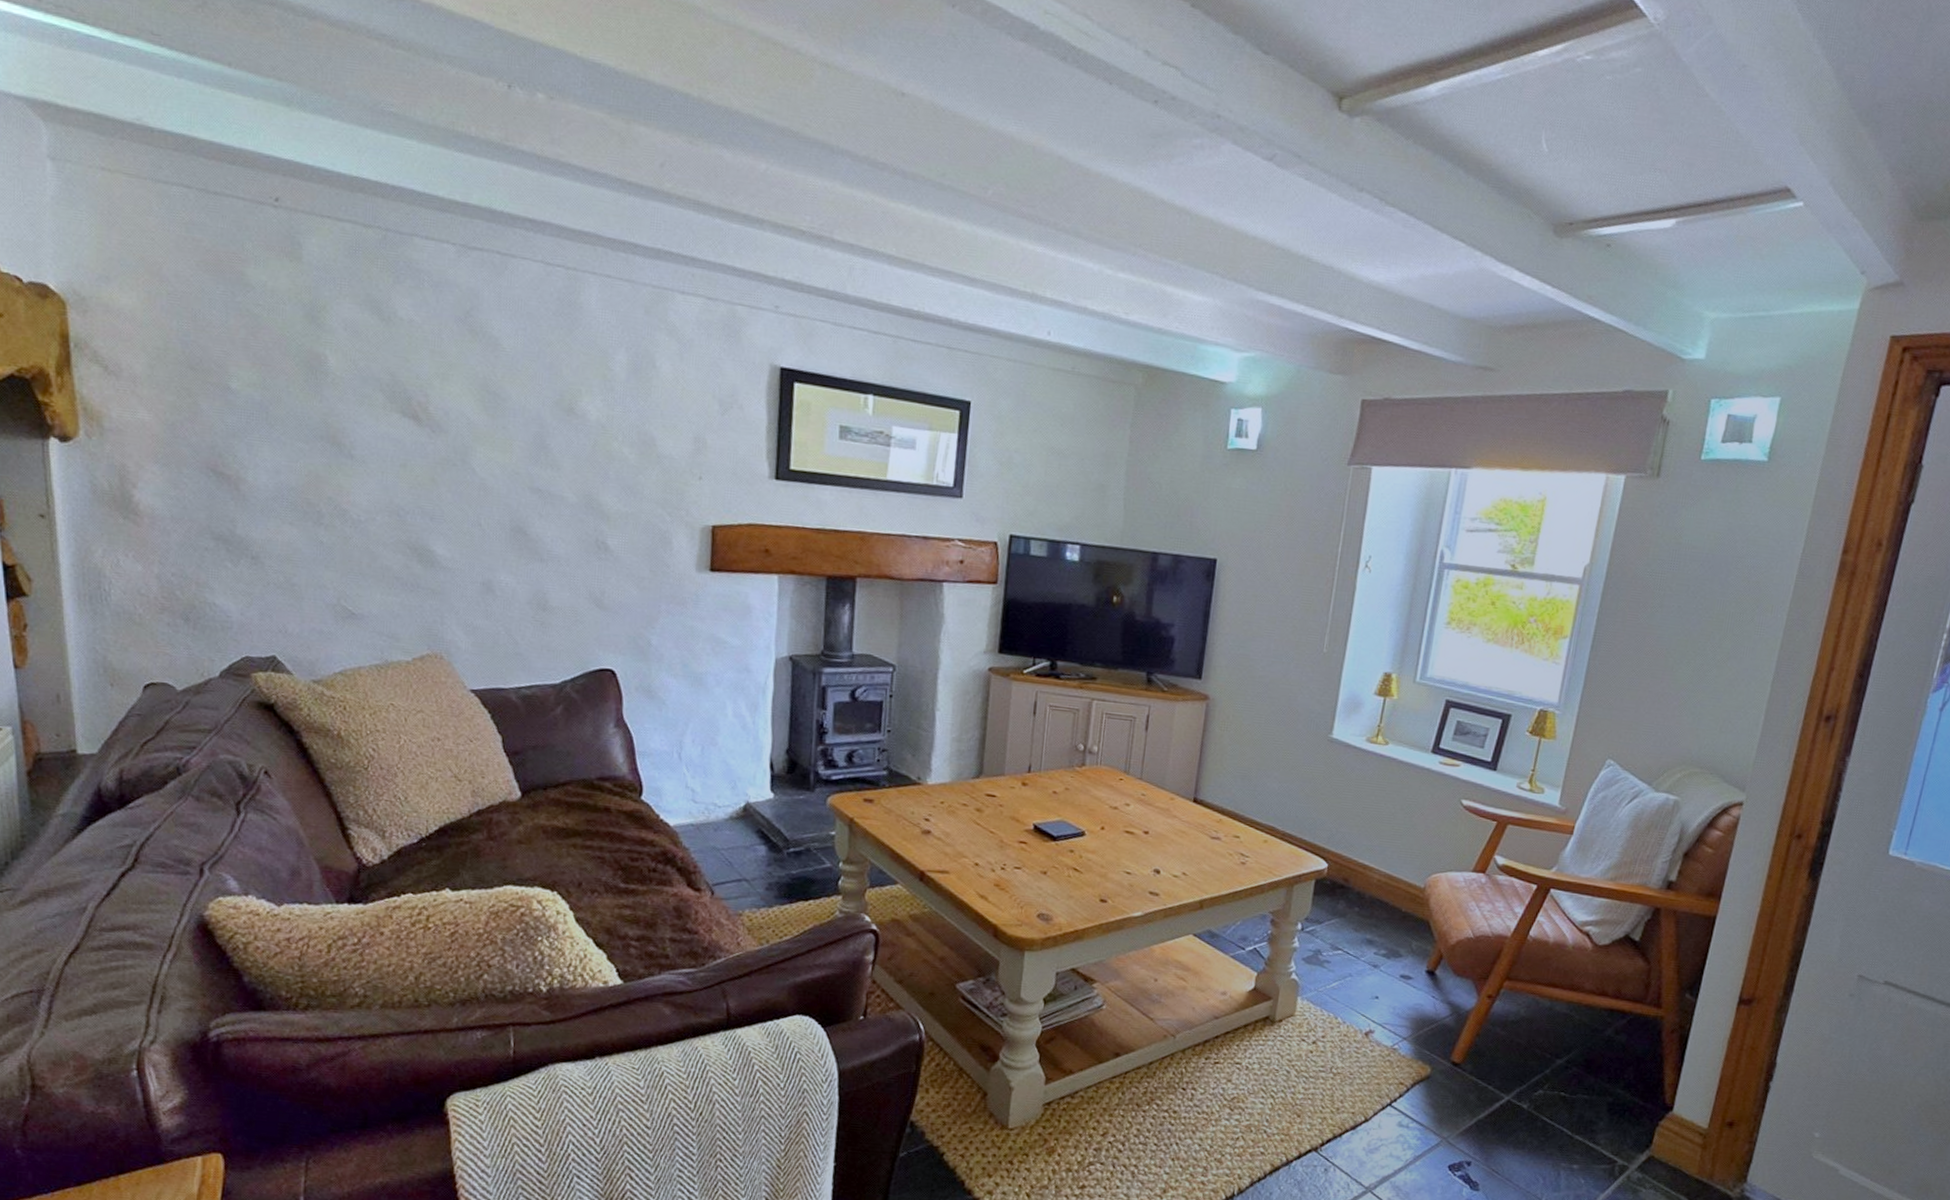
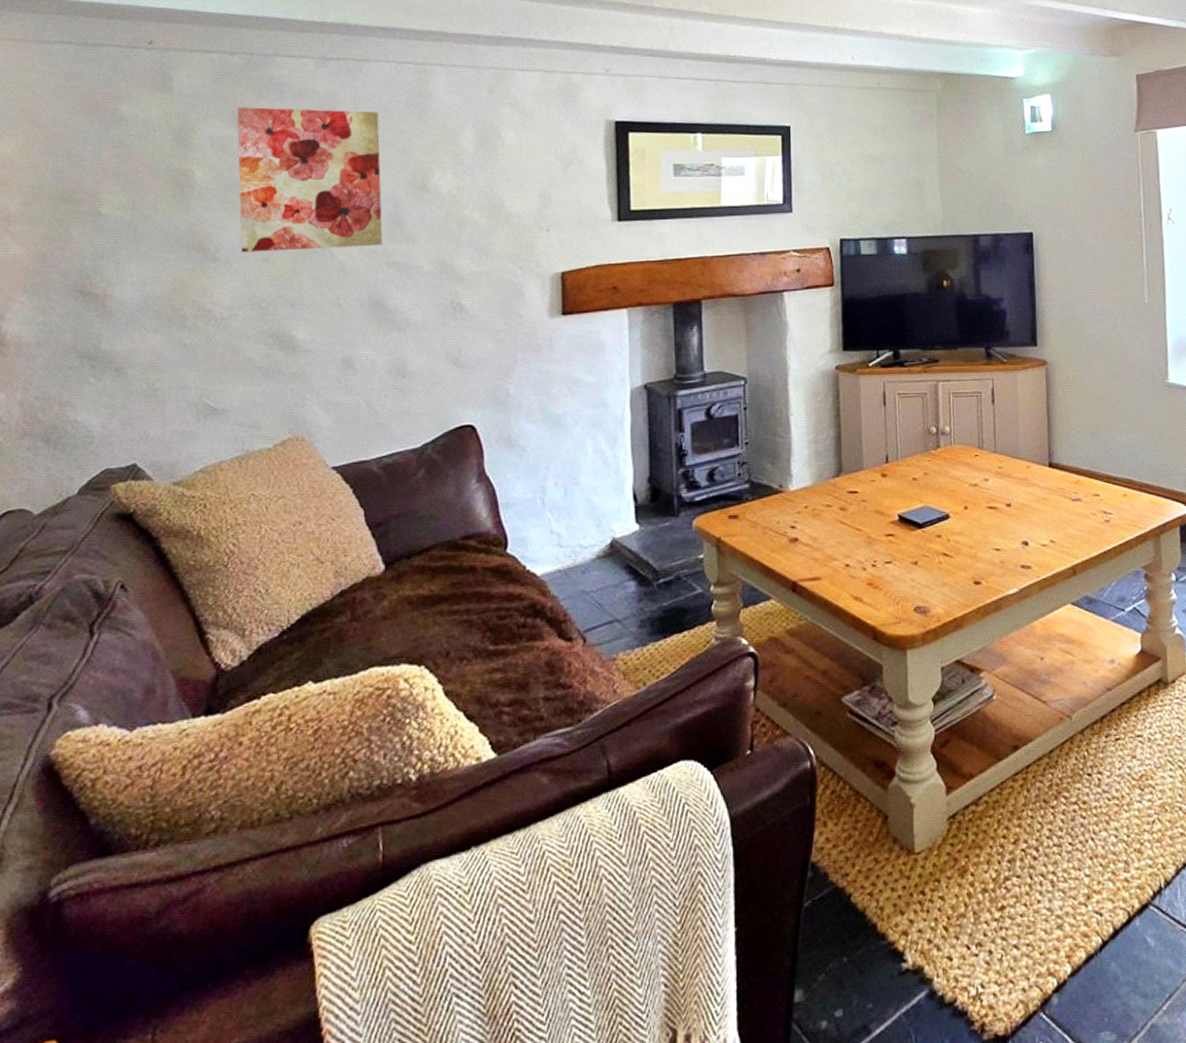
wall art: none [372,289,526,468] -> present [237,106,383,253]

